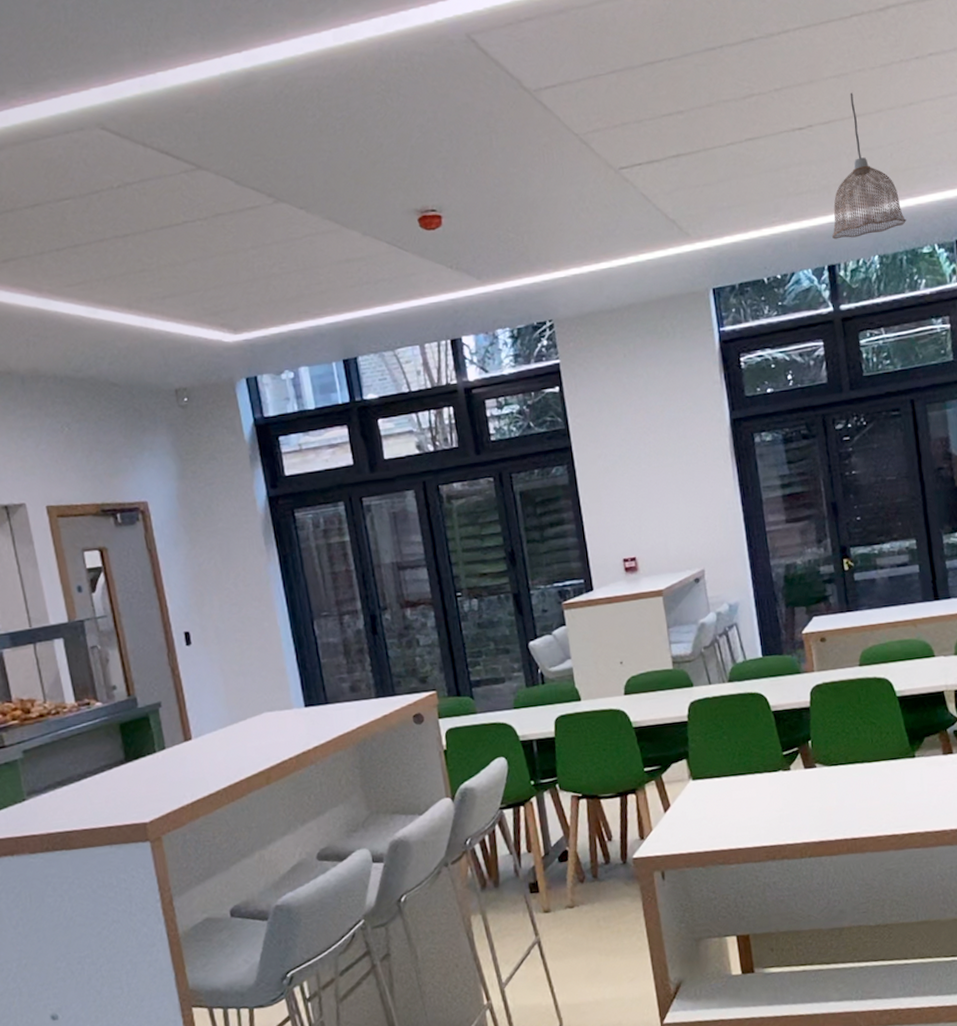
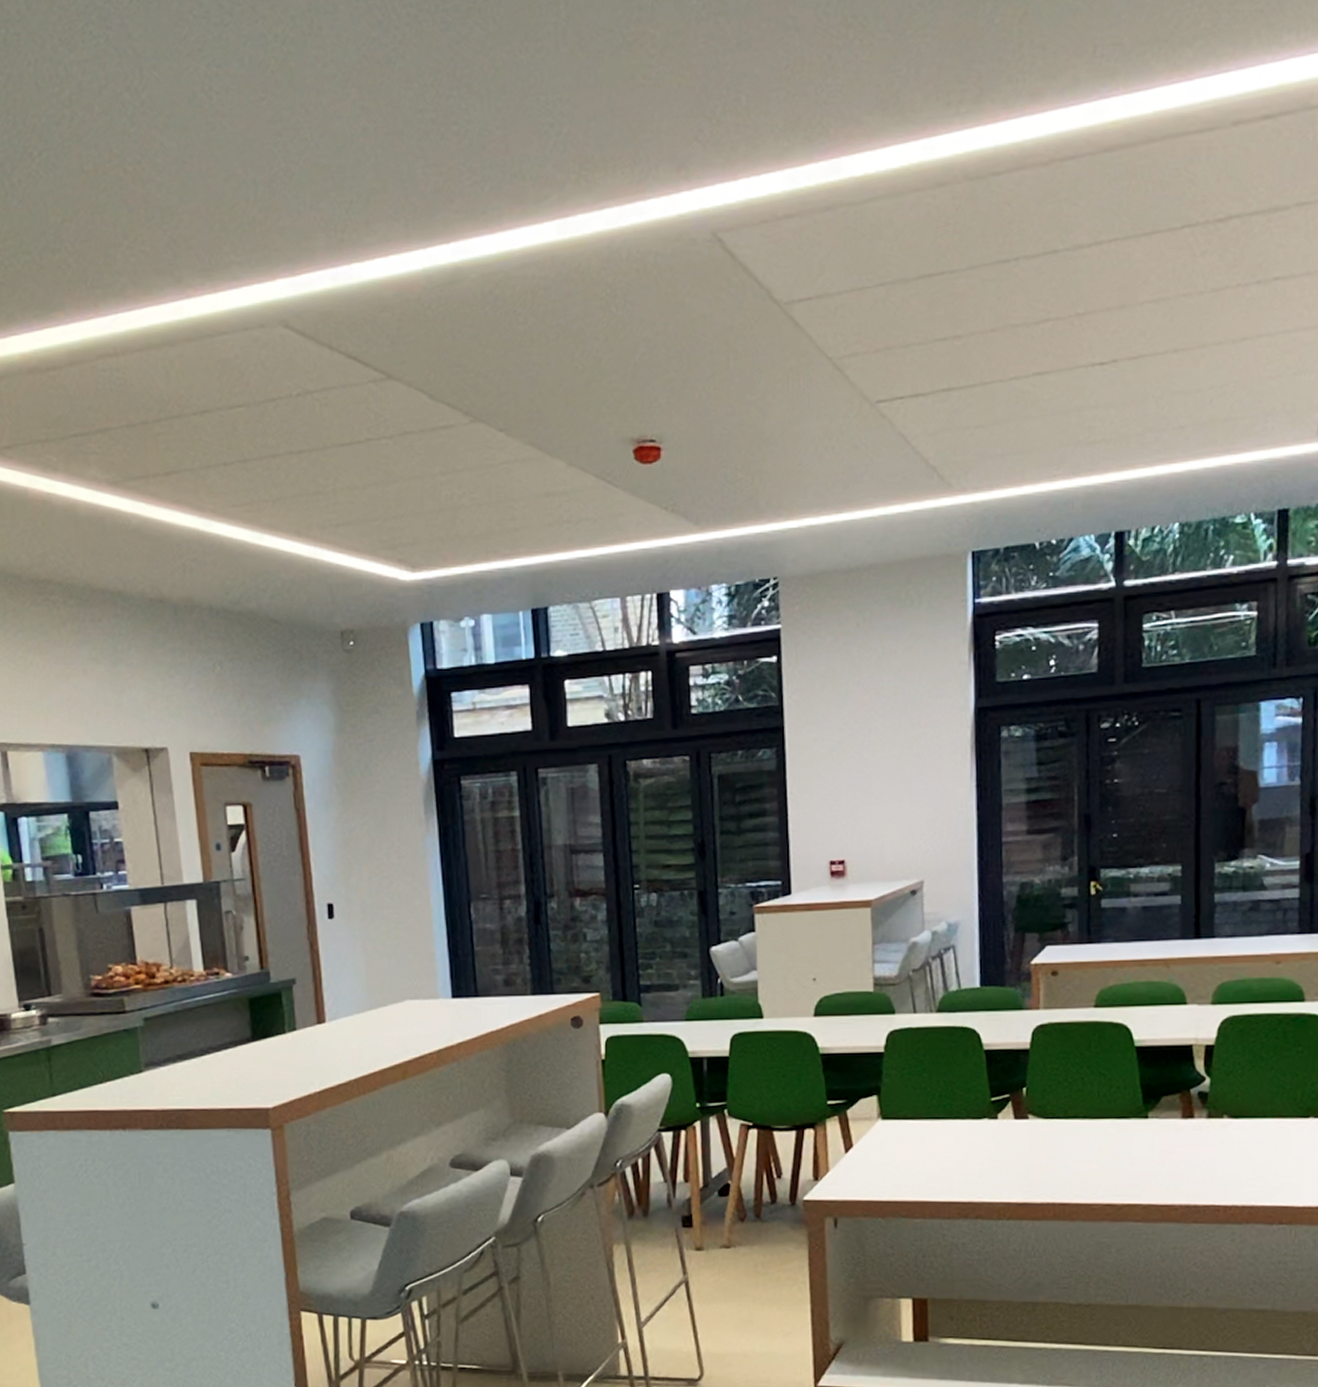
pendant lamp: present [832,92,907,240] -> none [1125,322,1220,501]

